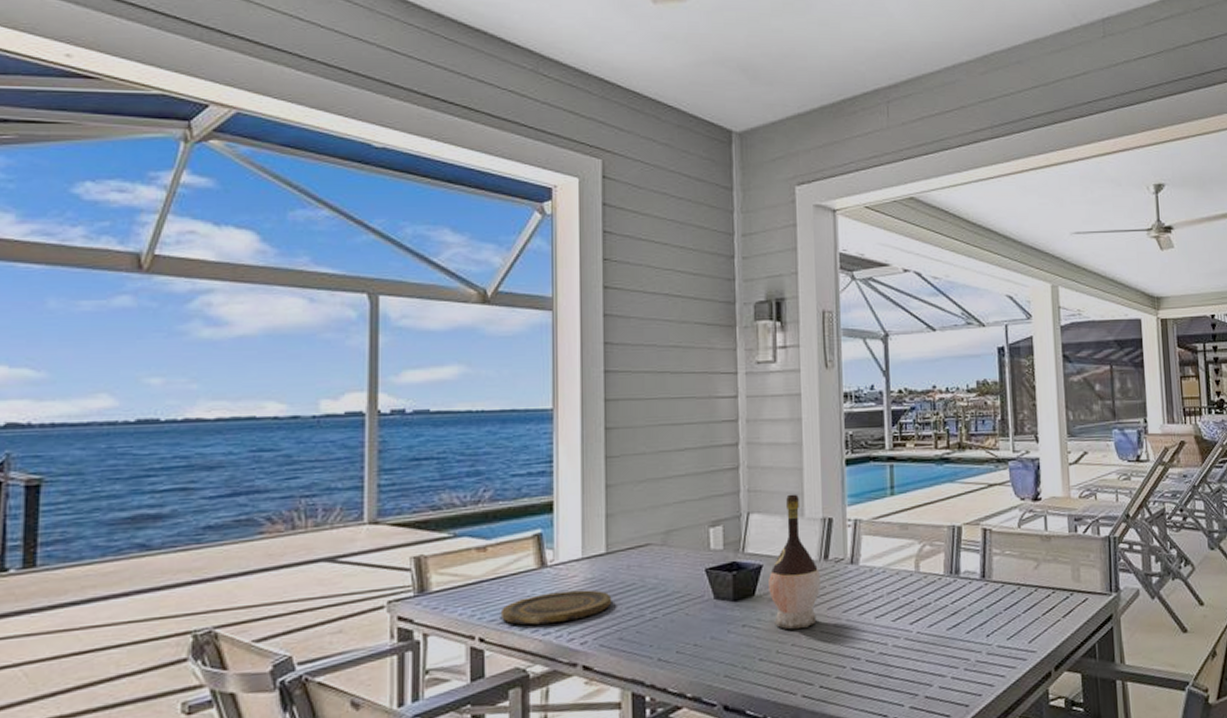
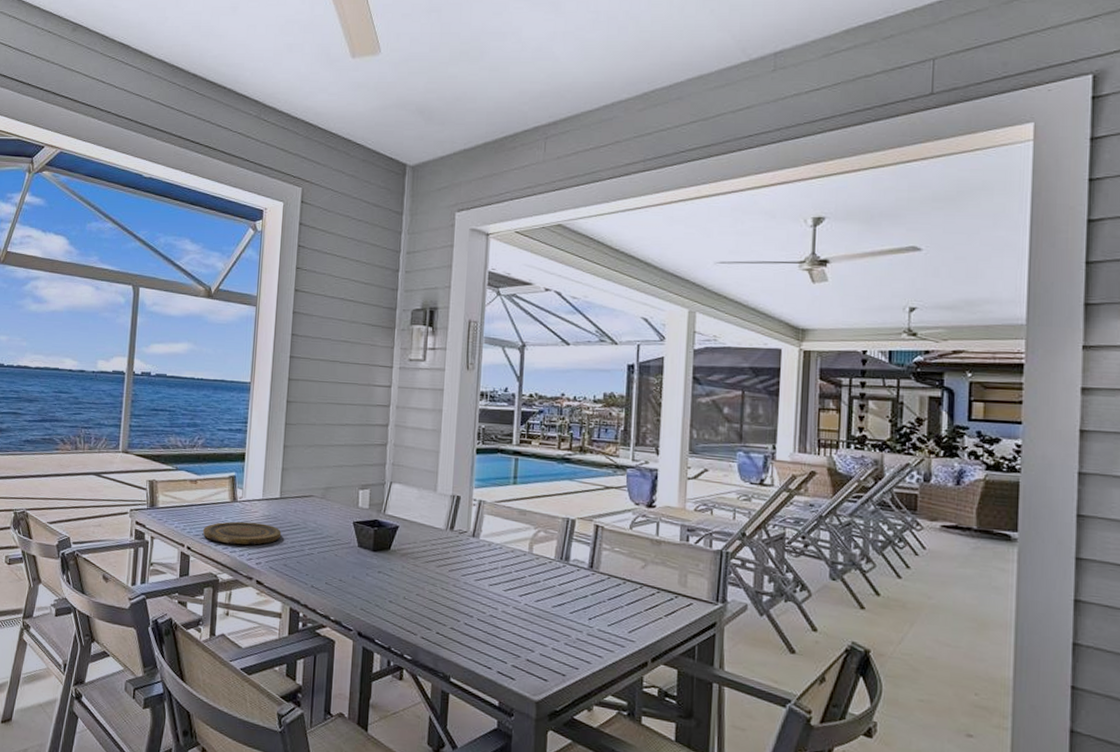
wine bottle: present [769,494,820,630] -> none [402,471,445,583]

